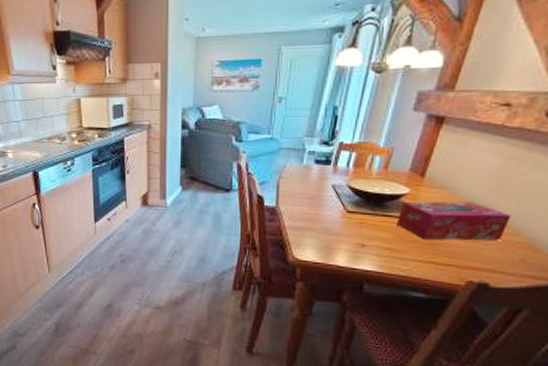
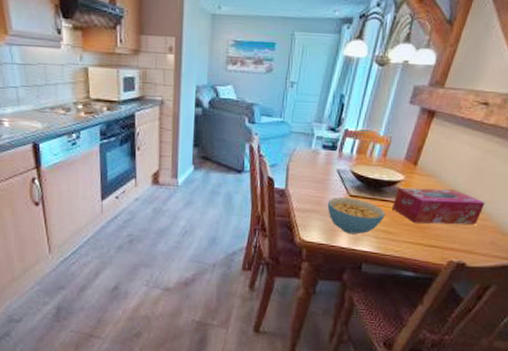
cereal bowl: none [322,214,389,253] -> present [327,197,385,235]

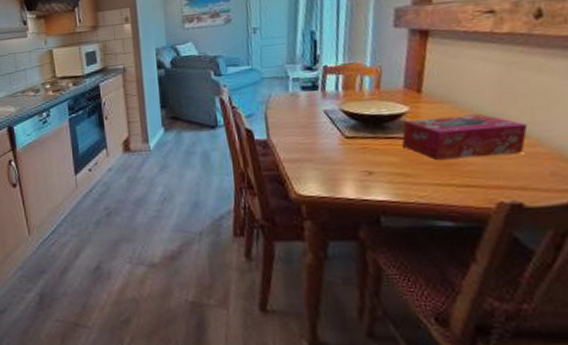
cereal bowl: present [327,197,385,235] -> none [320,139,396,182]

